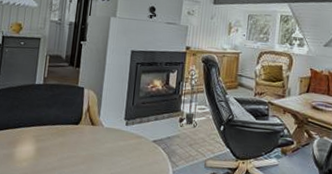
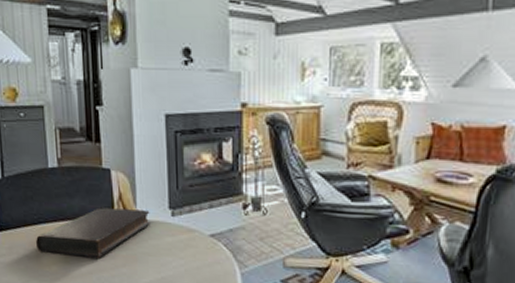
book: none [13,116,110,157] -> present [36,207,150,258]

